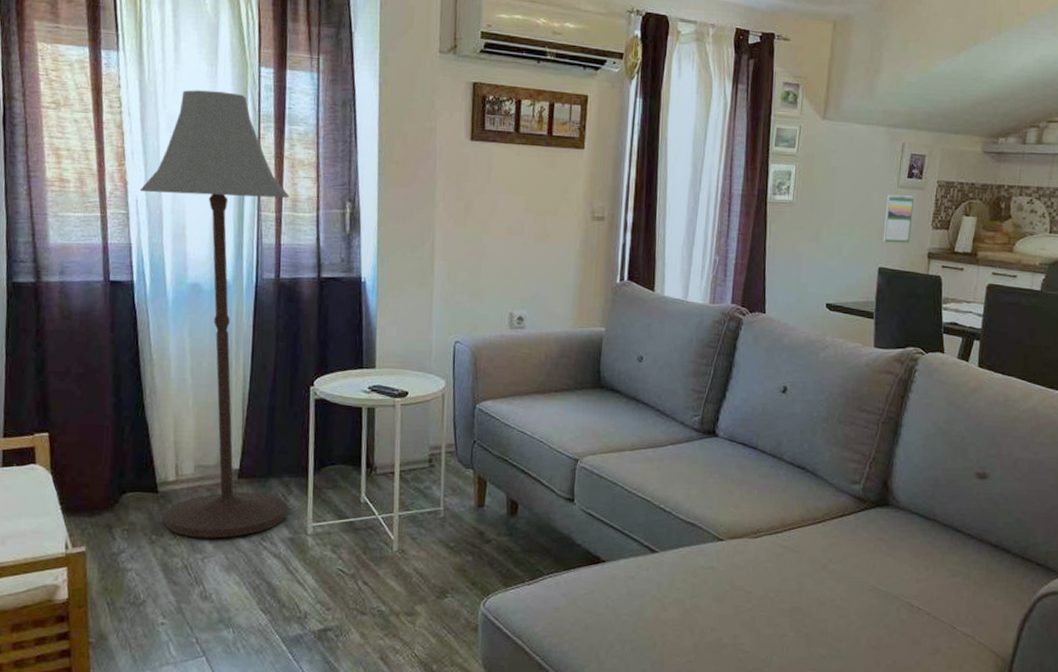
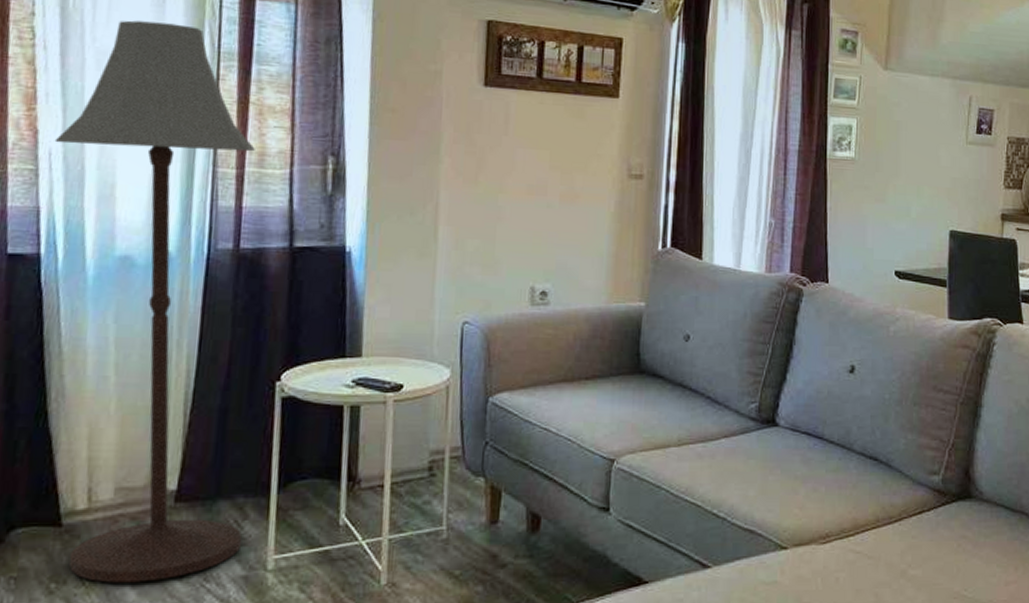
calendar: present [883,194,914,243] -> none [953,151,984,204]

